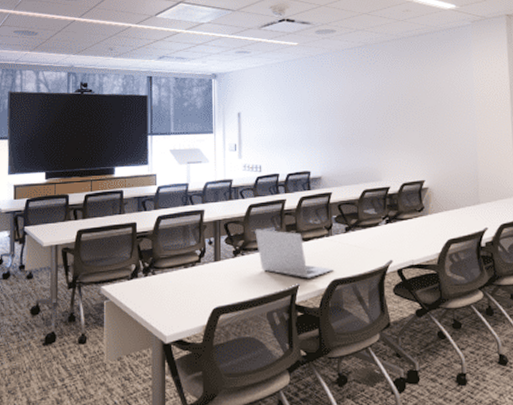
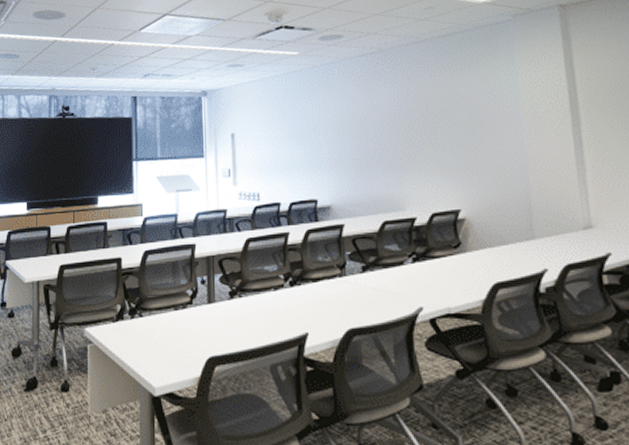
laptop: present [255,229,333,278] -> none [254,267,349,327]

